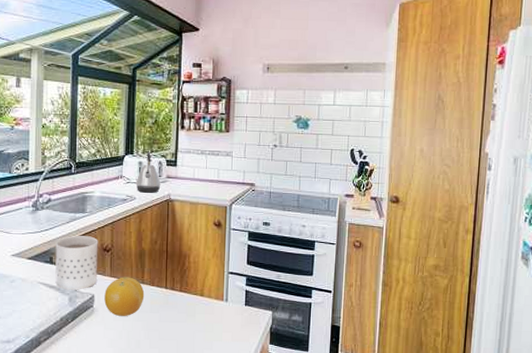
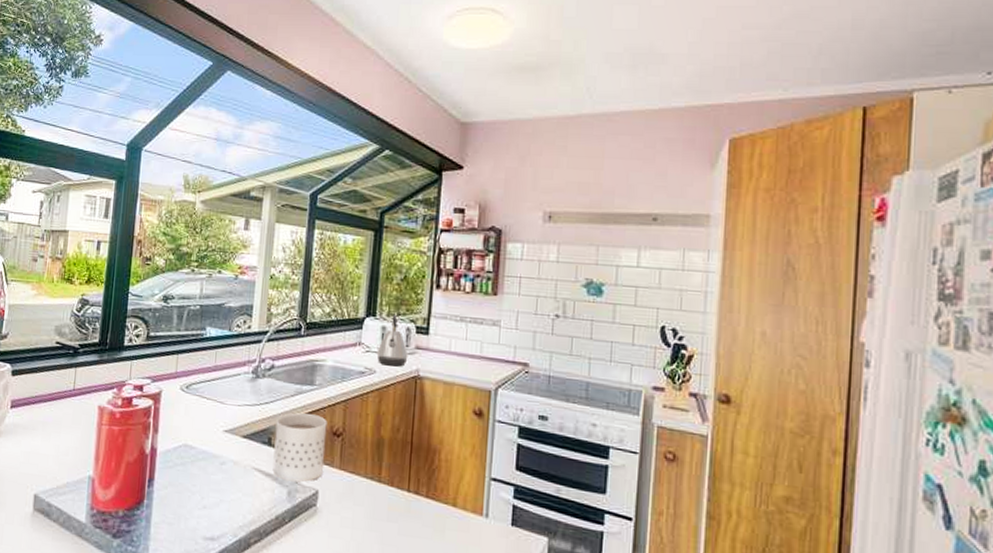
fruit: present [104,277,145,317] -> none [330,470,381,524]

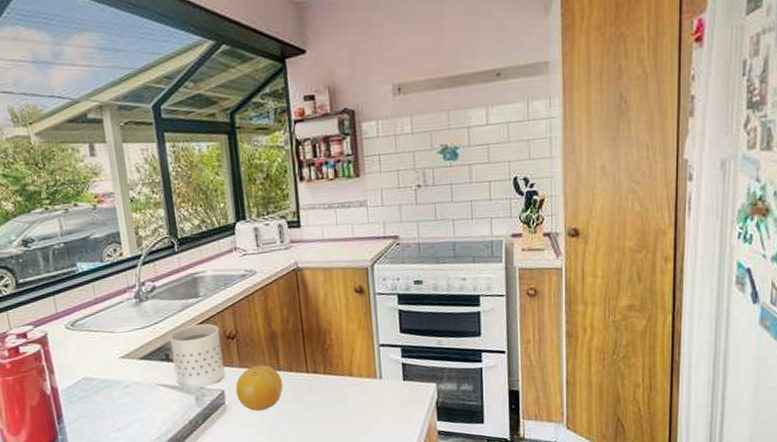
fruit: none [330,470,381,524] -> present [235,364,283,411]
kettle: present [376,314,408,367] -> none [253,213,285,265]

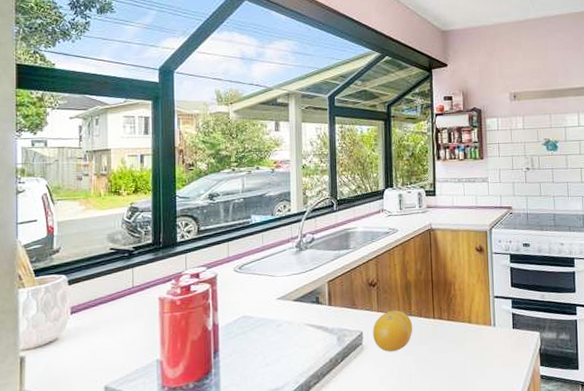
mug: present [169,323,226,389] -> none [321,272,365,330]

